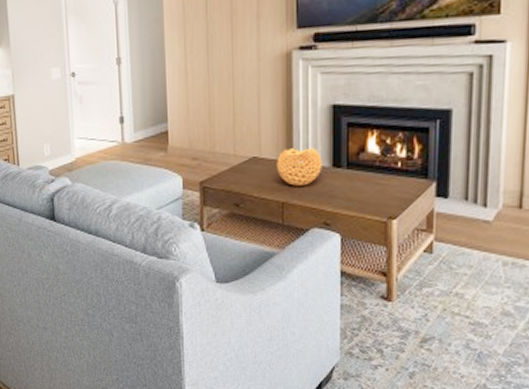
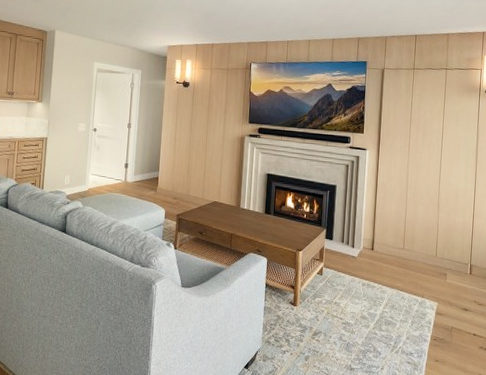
decorative bowl: present [277,147,322,186] -> none [229,198,259,224]

